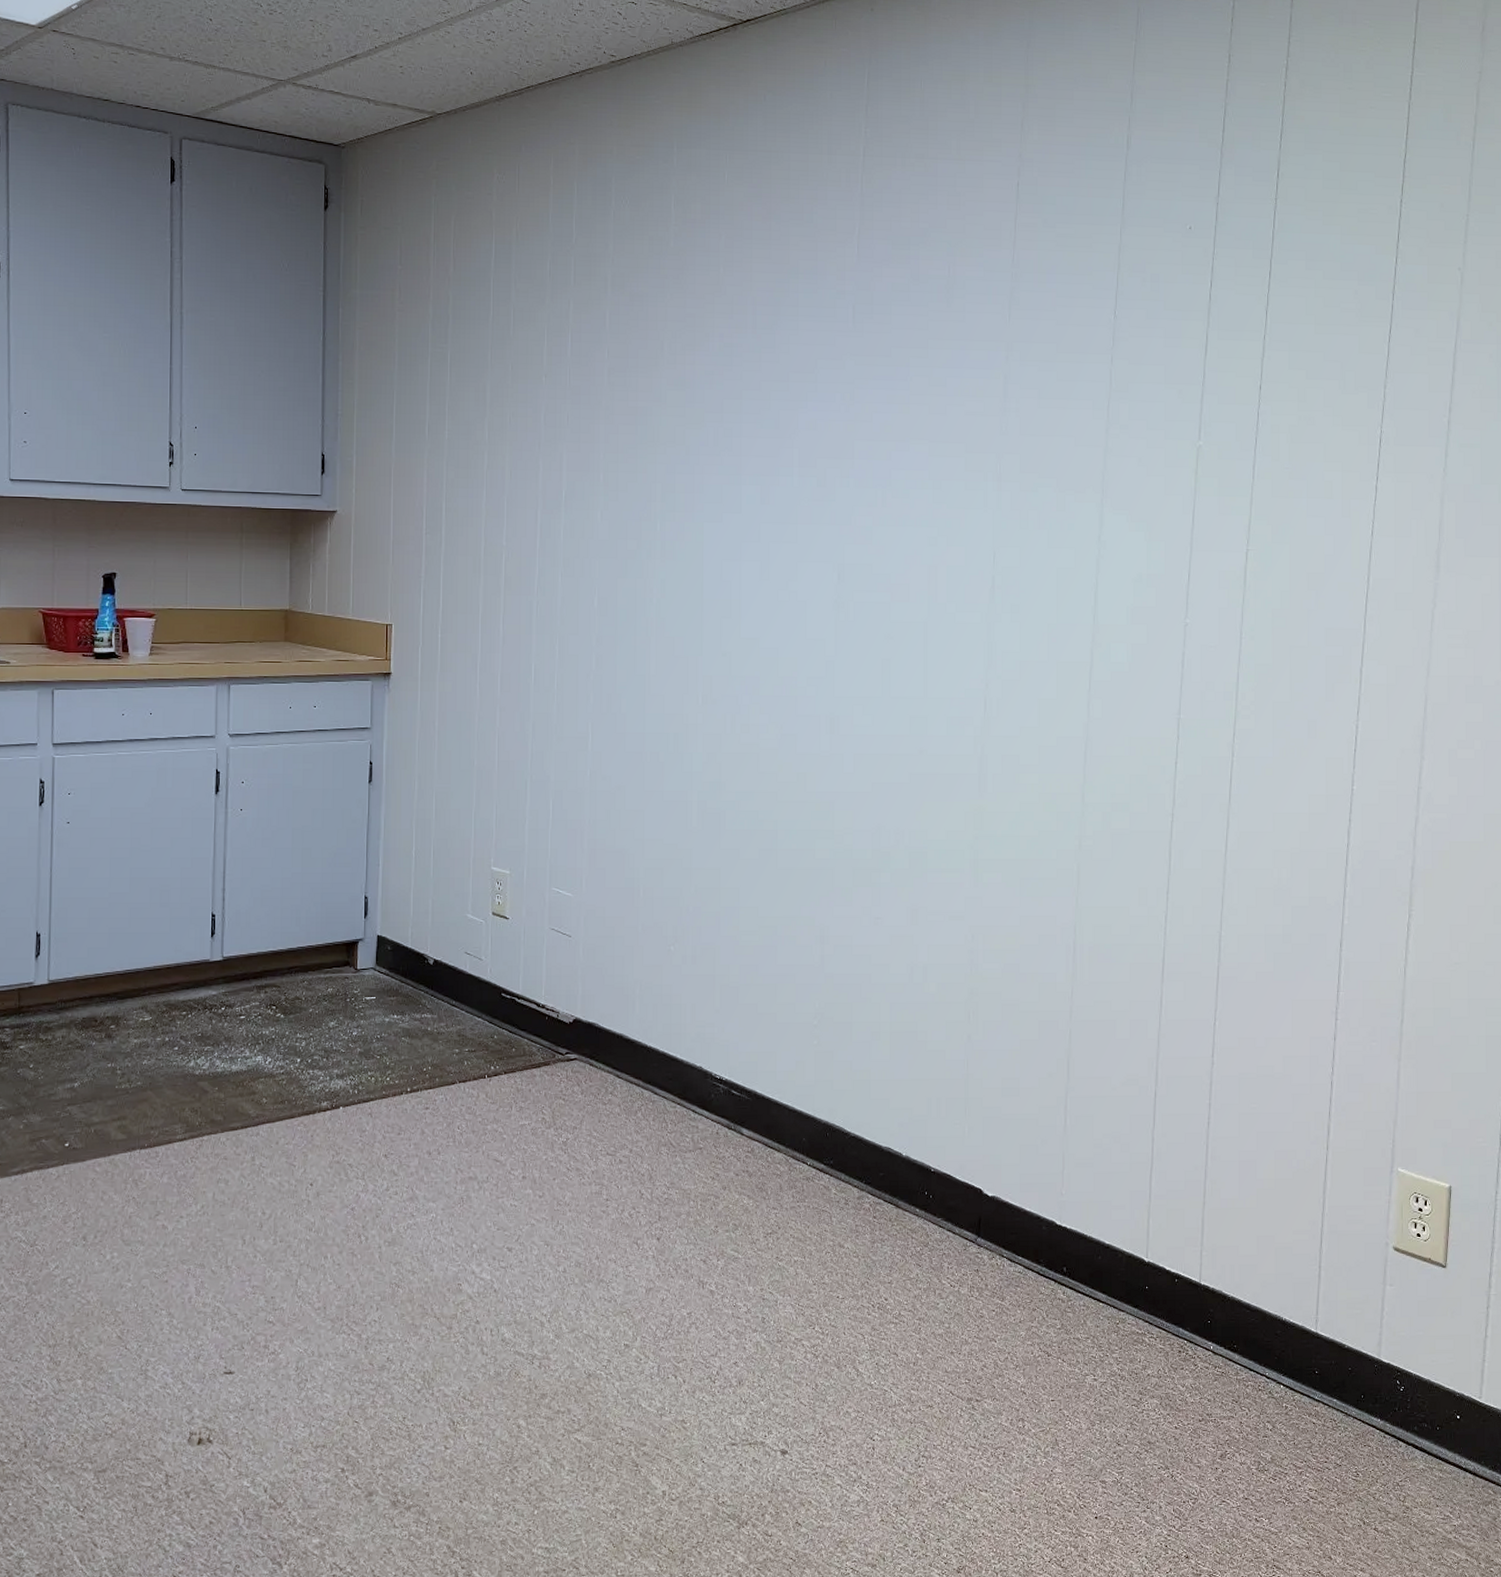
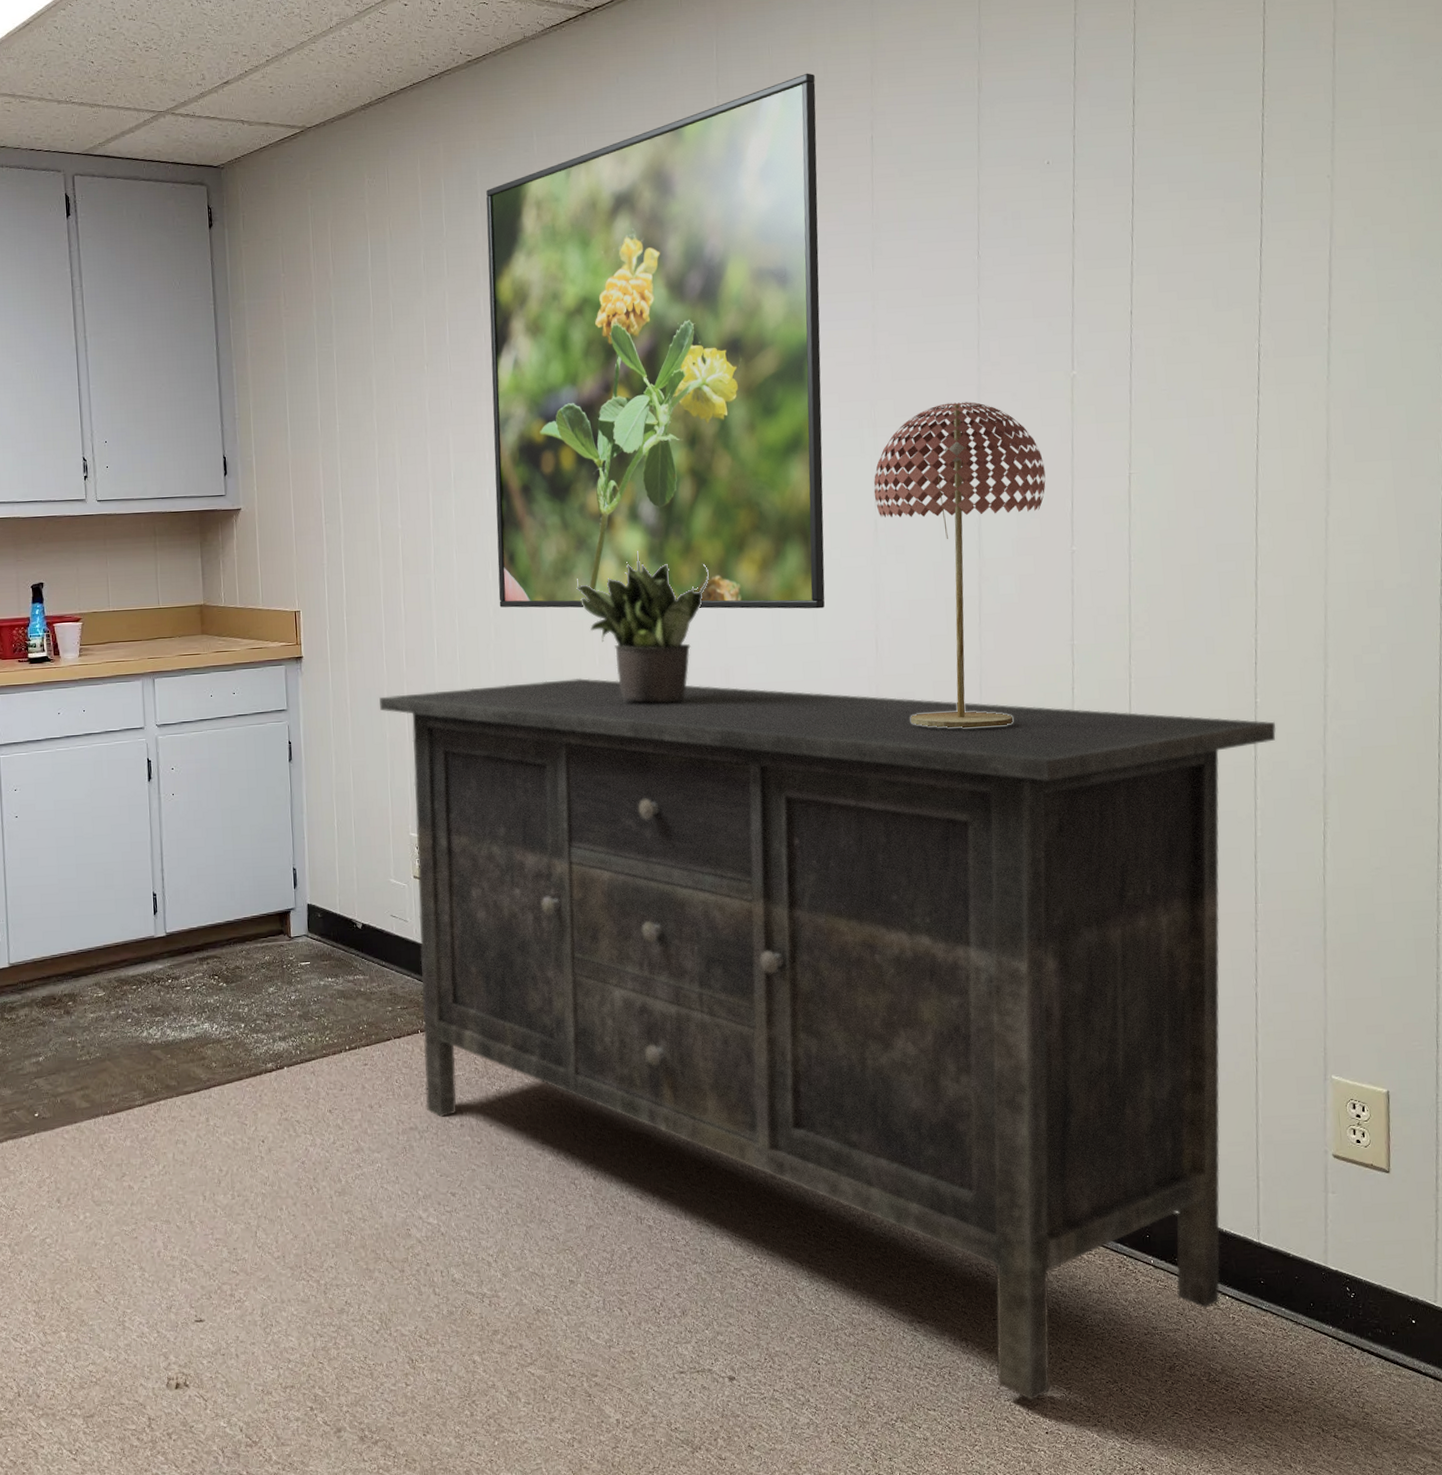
sideboard: none [470,716,1370,1485] -> present [379,677,1276,1401]
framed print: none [603,111,965,663] -> present [486,73,825,609]
potted plant: none [684,590,822,749] -> present [576,552,710,703]
table lamp: none [993,463,1165,797] -> present [873,402,1046,728]

